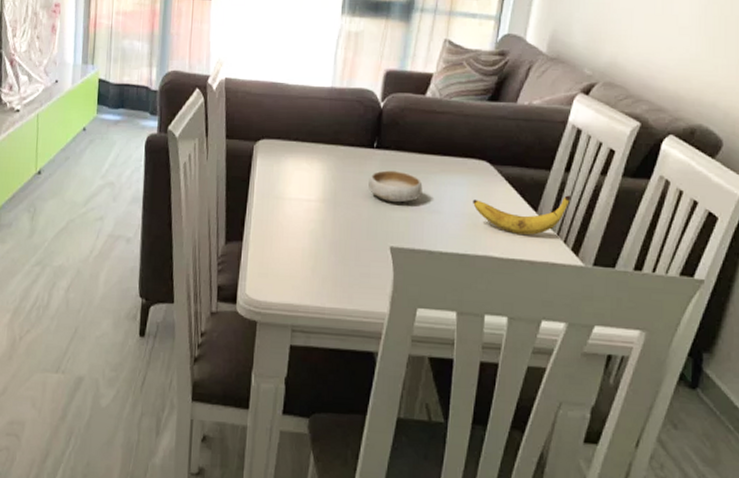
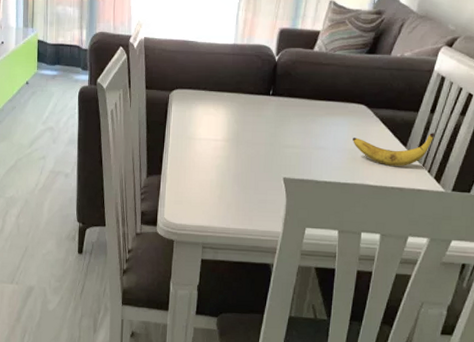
bowl: present [368,170,423,203] -> none [265,114,311,141]

